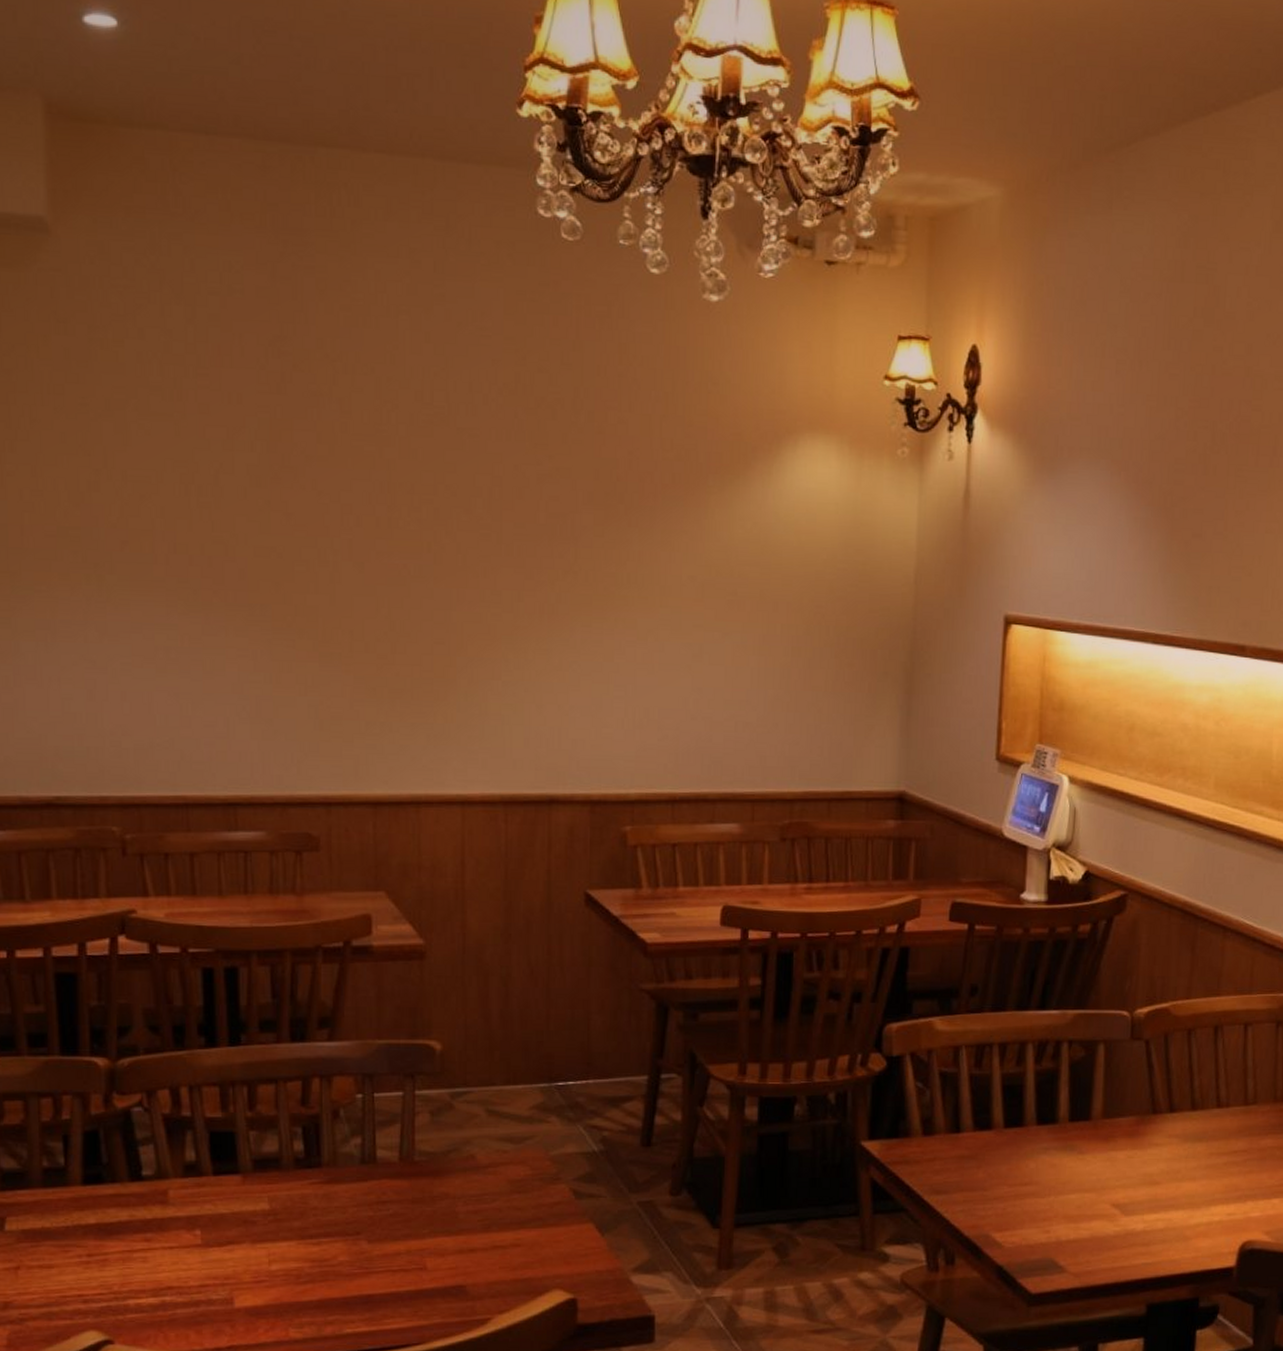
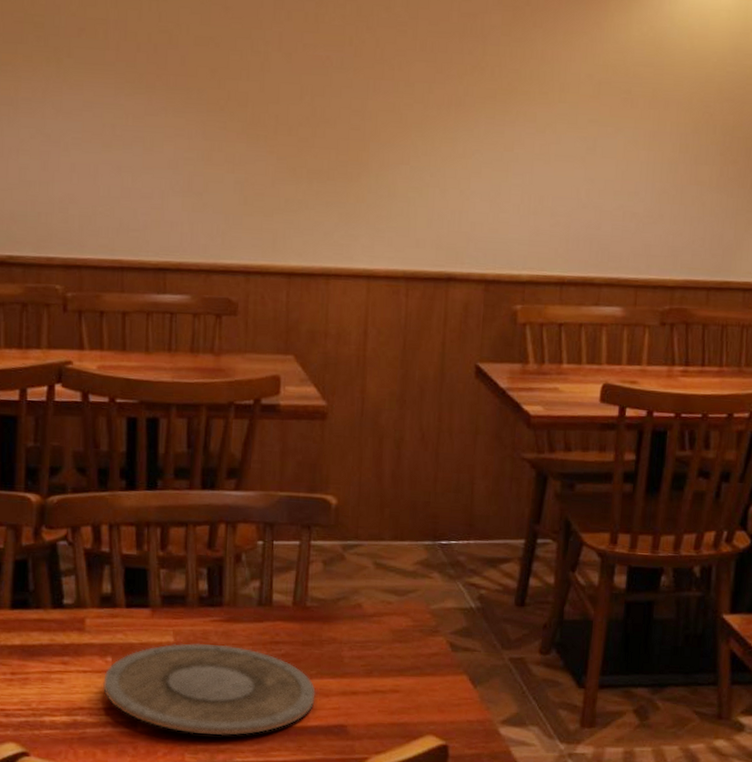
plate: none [191,1208,430,1307] -> present [102,643,316,735]

